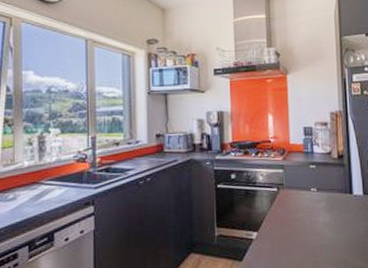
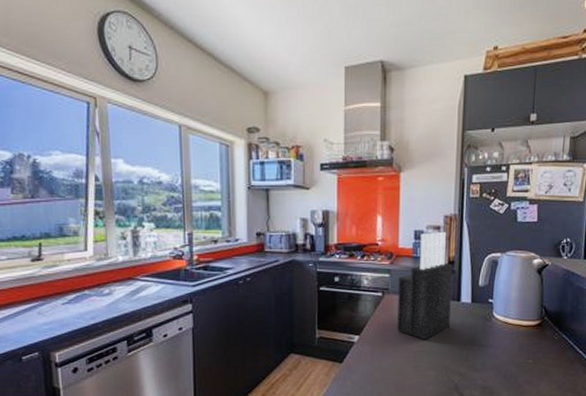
knife block: none [292,127,345,235] -> present [397,231,452,340]

